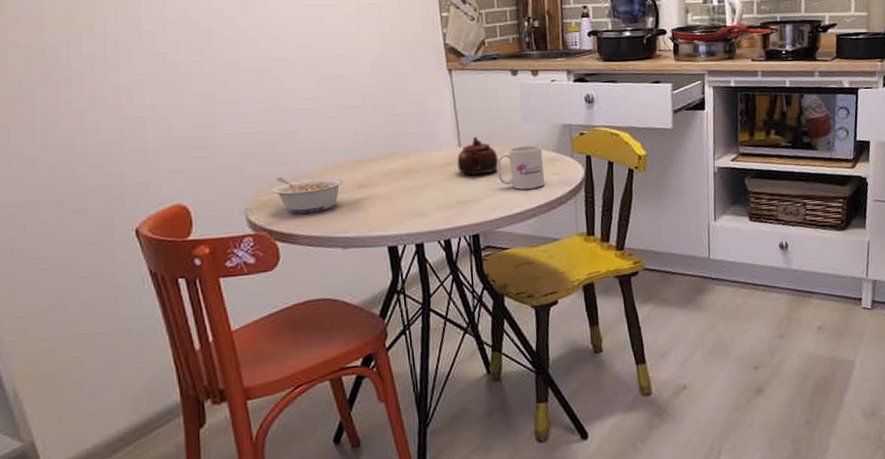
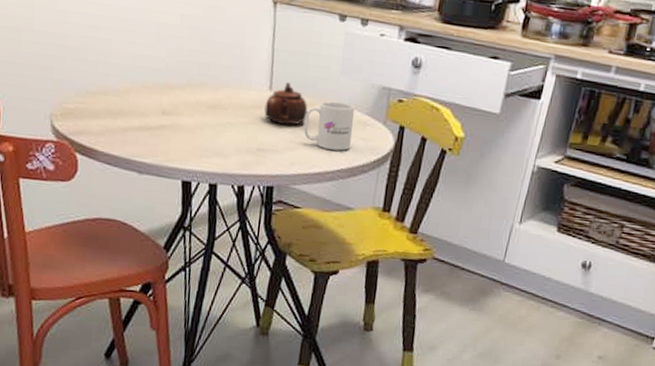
legume: present [272,176,344,214] -> none [78,86,149,131]

